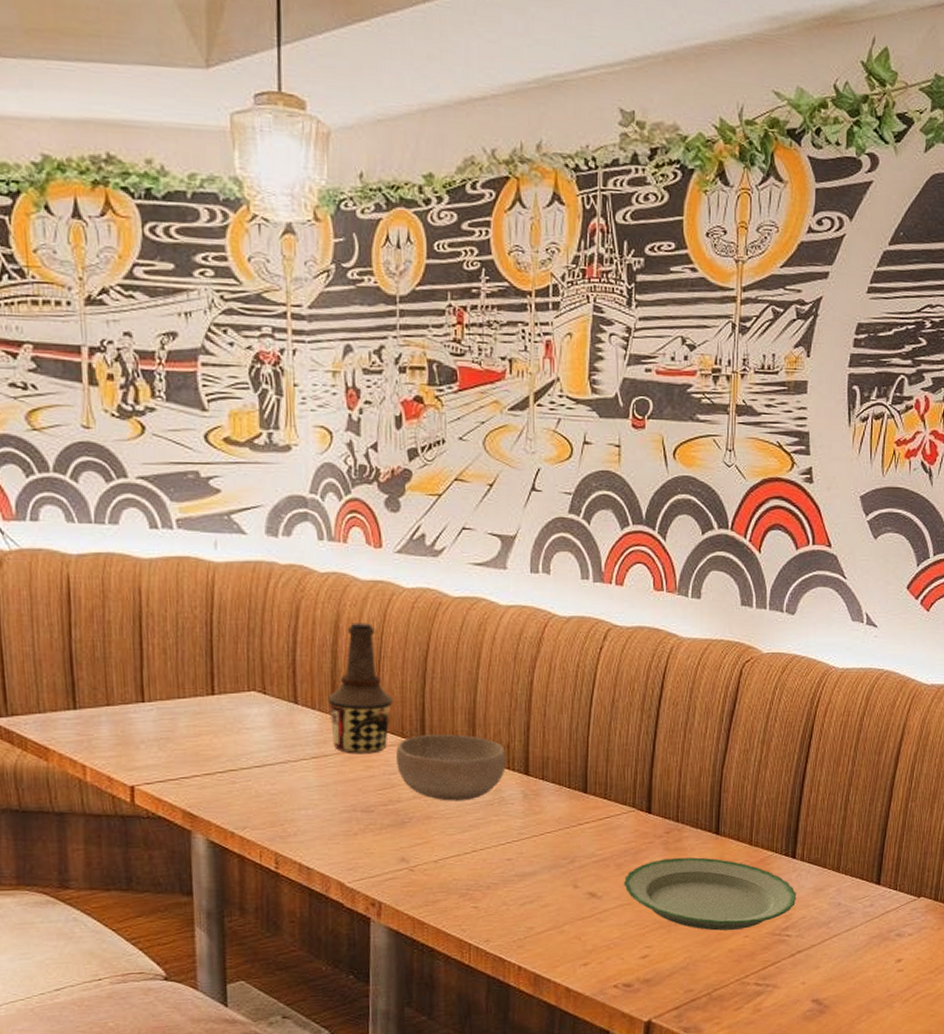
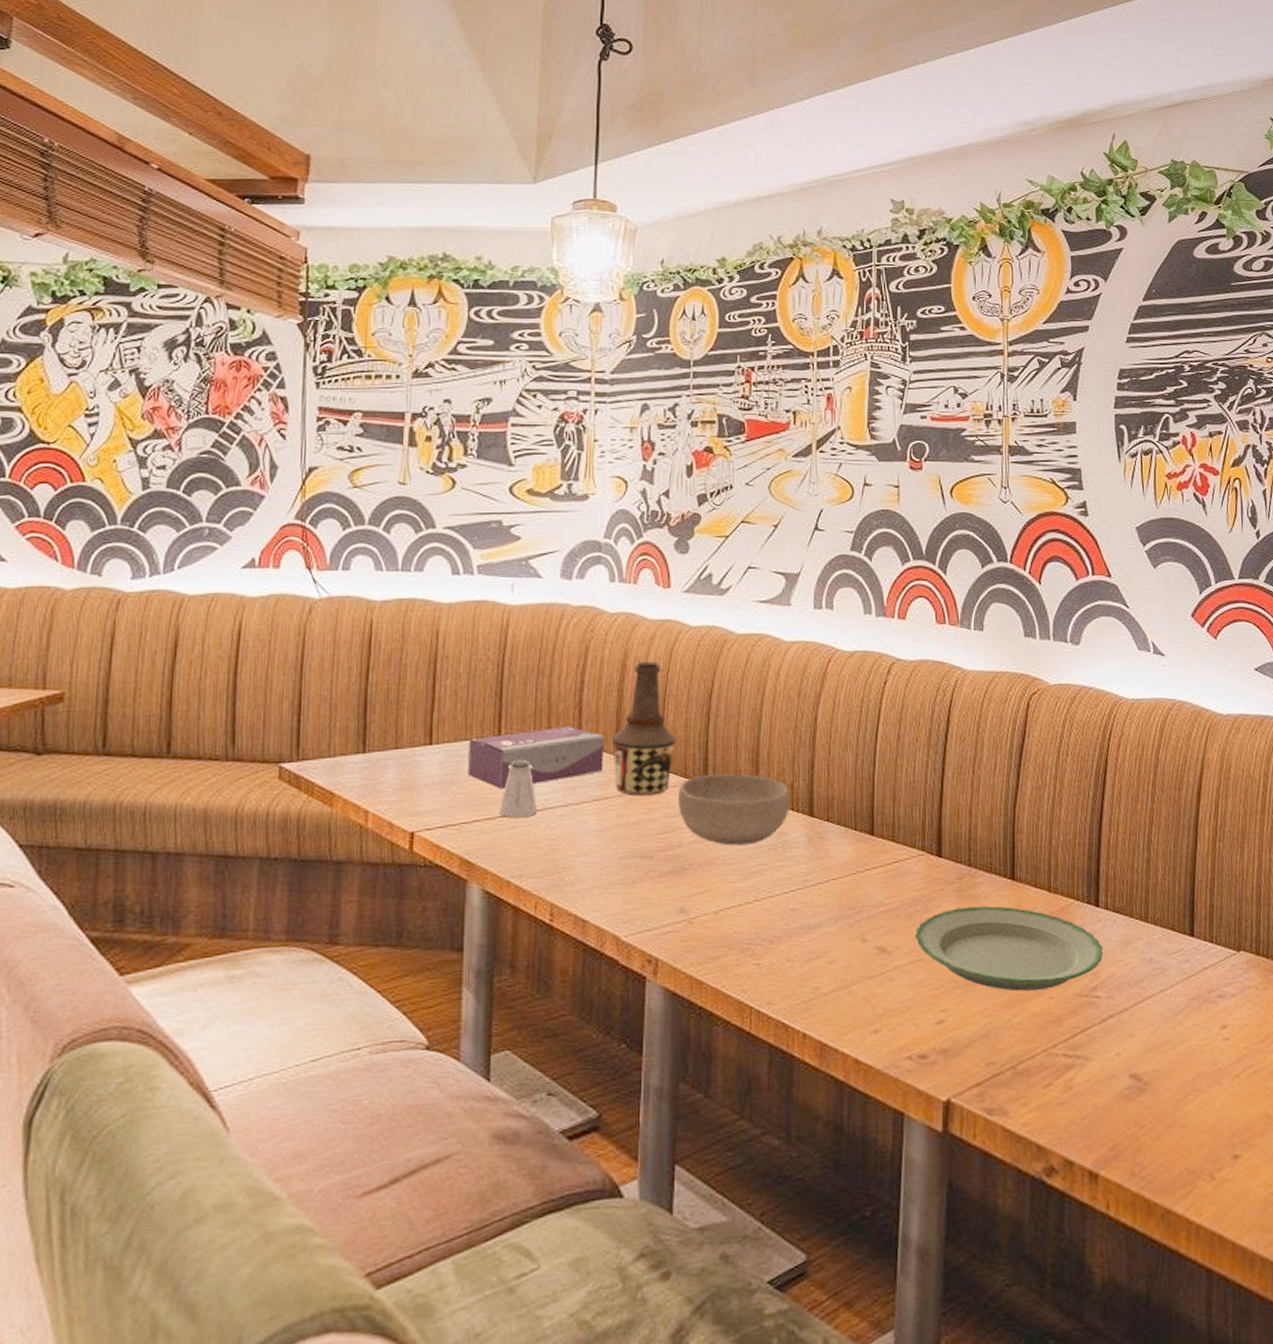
tissue box: none [182,685,321,746] -> present [468,725,605,789]
saltshaker: none [218,719,257,774] -> present [499,760,538,819]

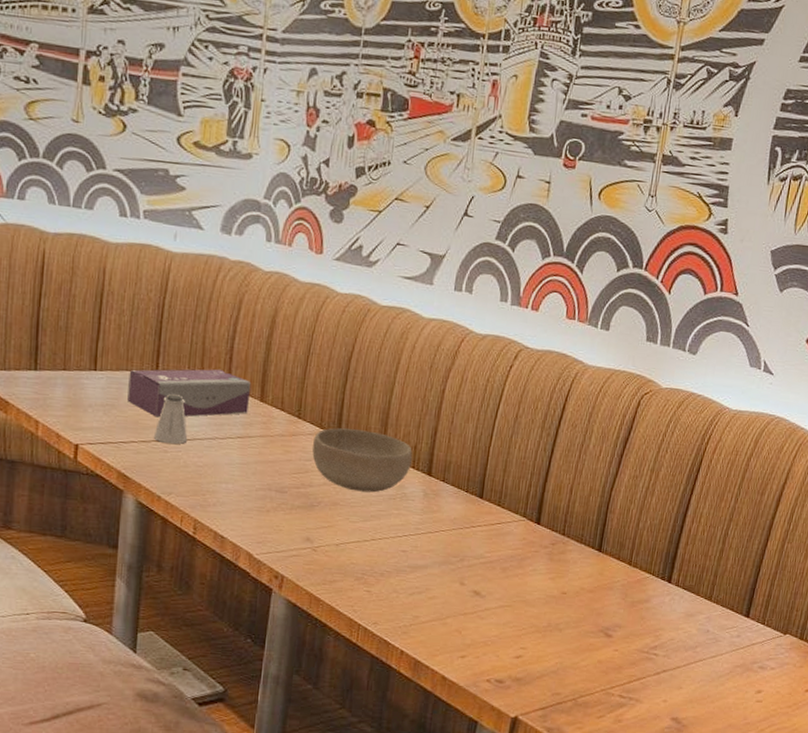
bottle: present [611,661,677,796] -> none [257,319,317,440]
plate: present [914,906,1104,991] -> none [506,568,669,643]

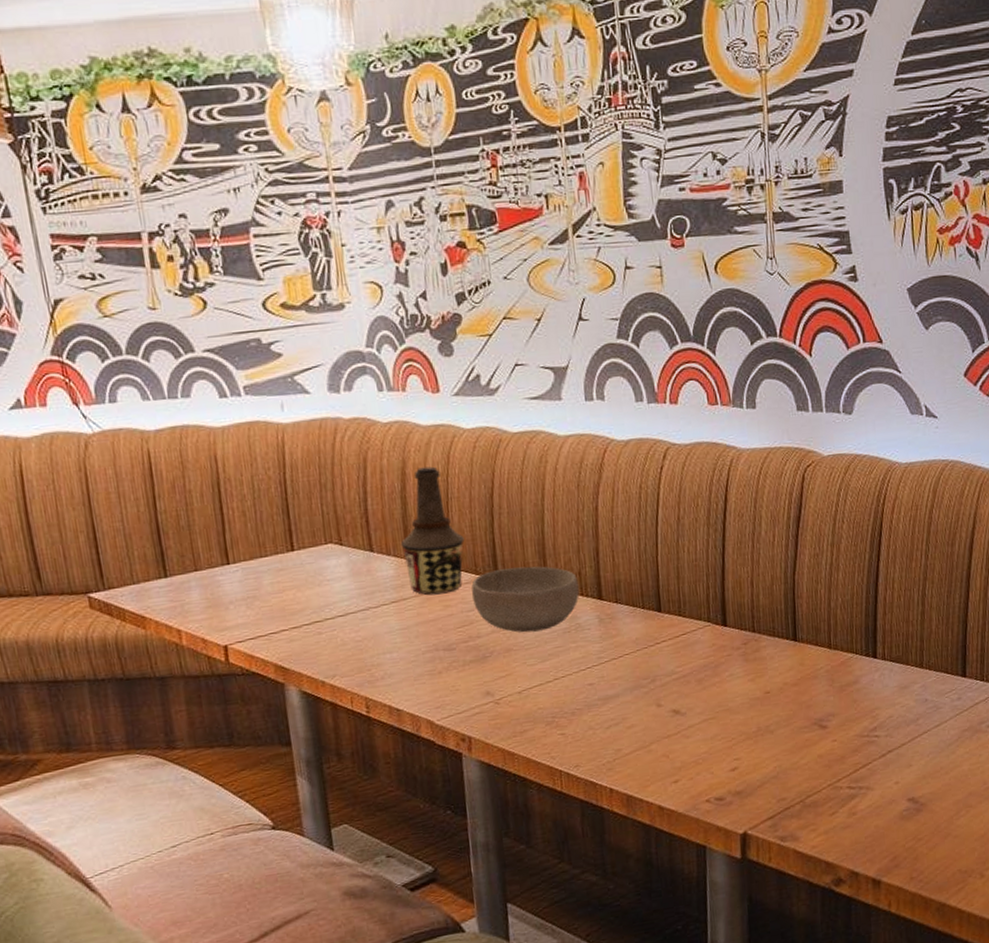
tissue box: present [127,369,252,418] -> none [264,535,397,600]
saltshaker: present [153,394,188,445] -> none [303,571,341,625]
bottle: none [257,319,317,440] -> present [400,466,464,595]

